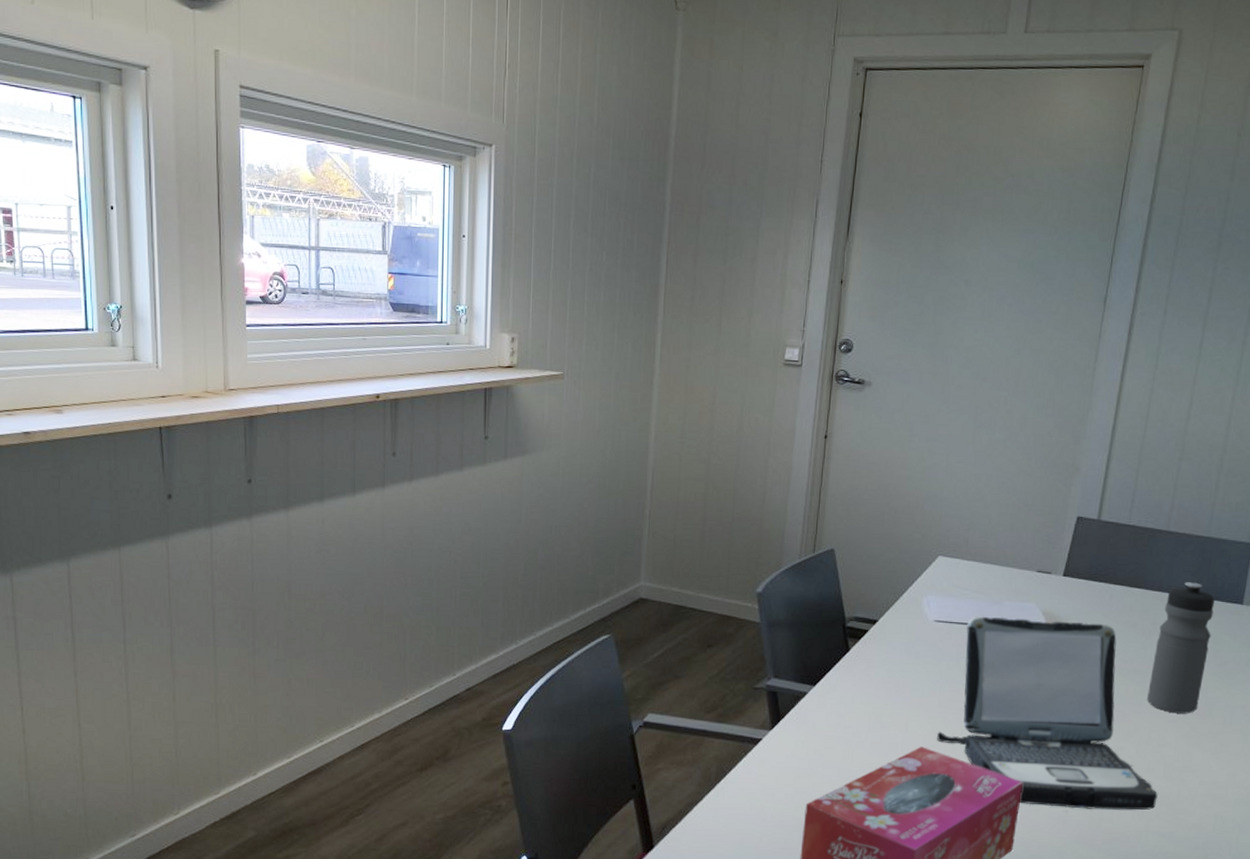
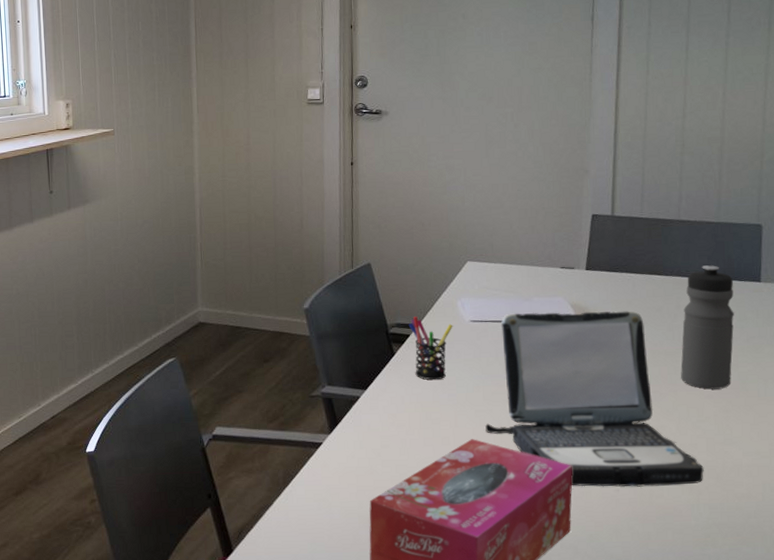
pen holder: none [868,611,916,682] -> present [408,317,453,380]

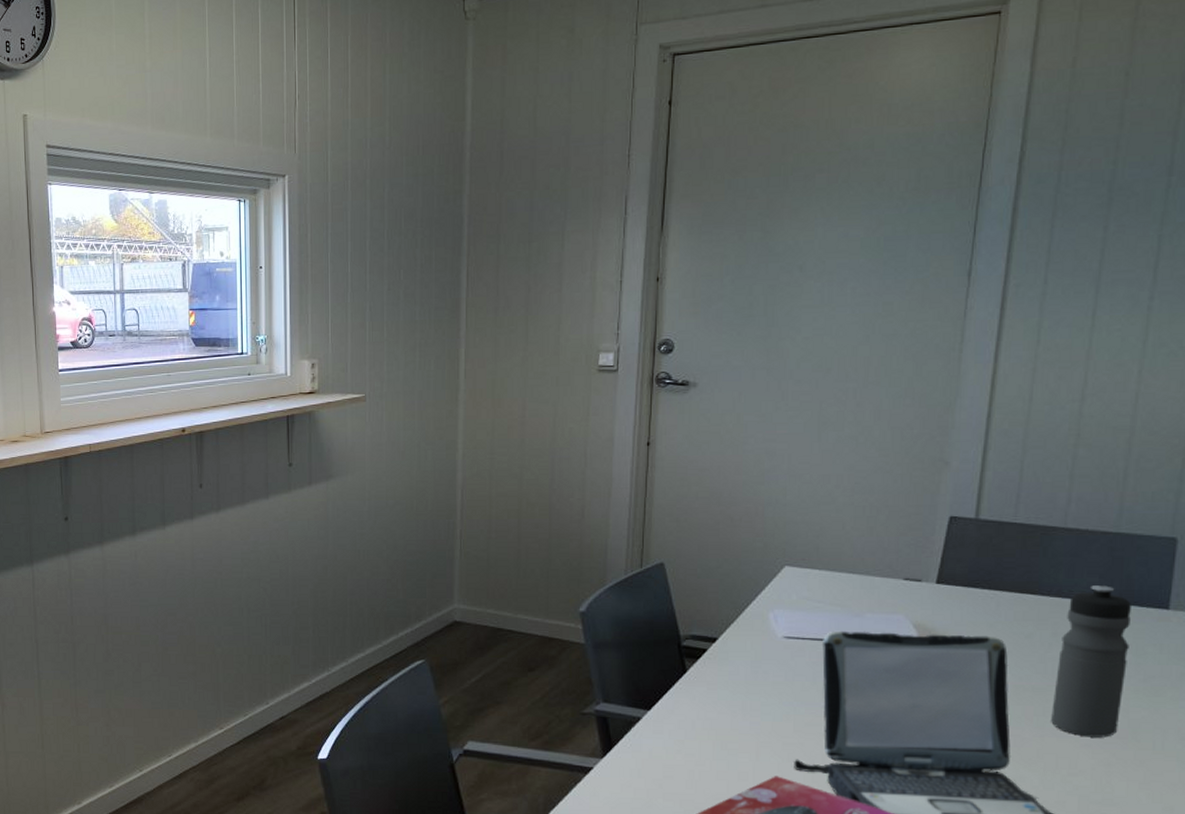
pen holder: present [408,317,453,380] -> none [706,628,762,705]

